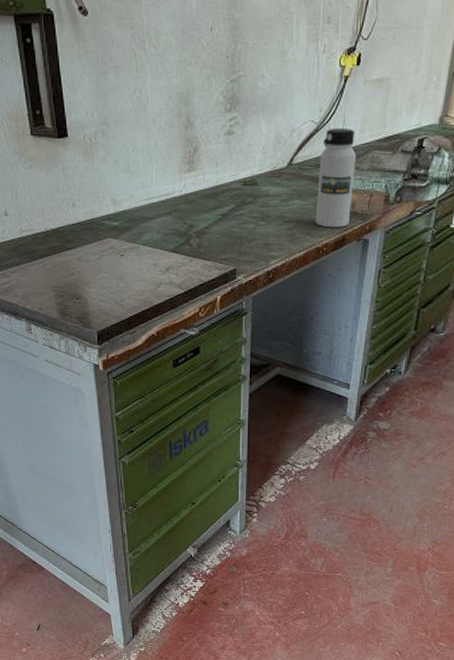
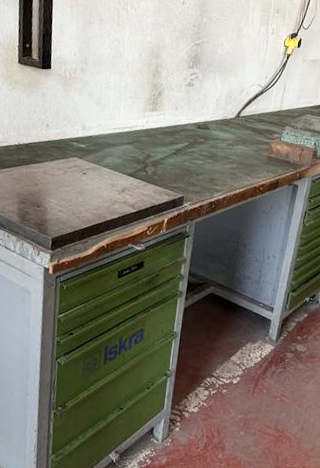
water bottle: present [315,129,356,228] -> none [254,92,293,173]

